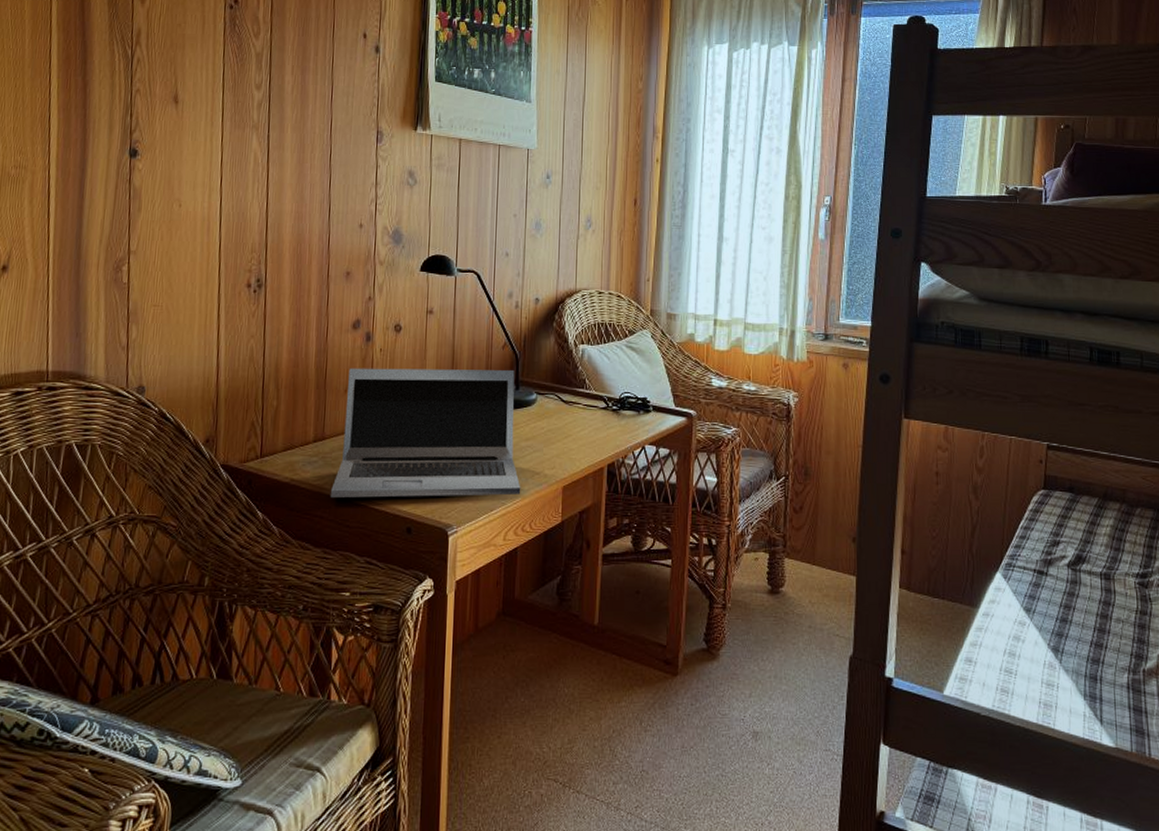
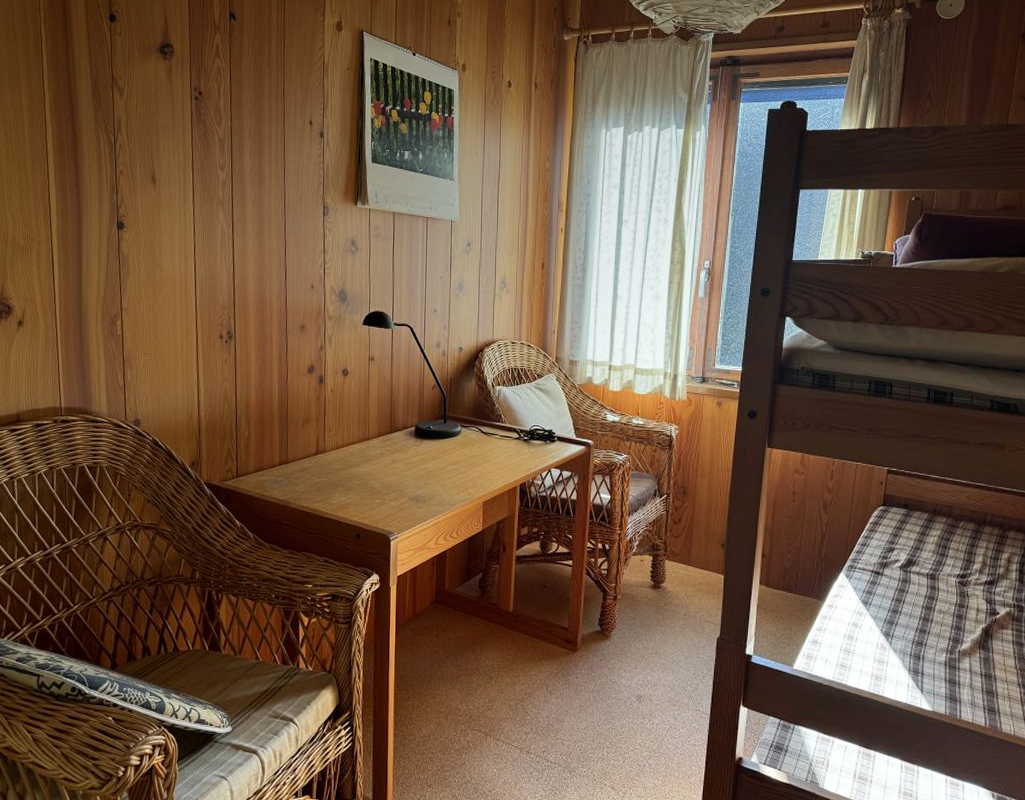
laptop: present [330,368,521,498] -> none [293,405,449,510]

